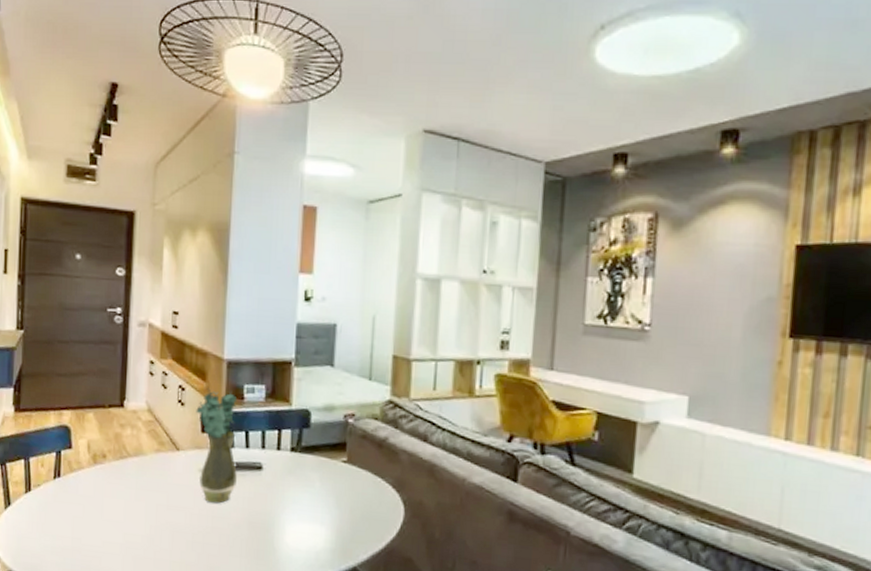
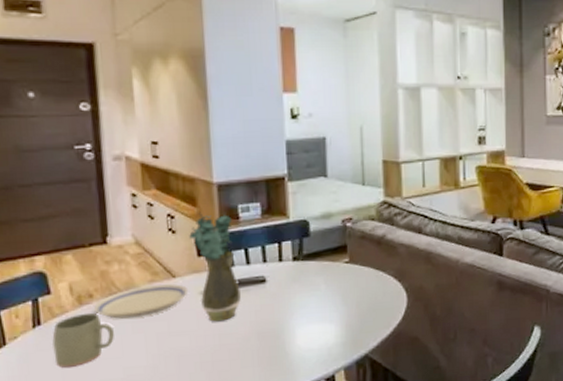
mug: none [67,472,120,523] -> present [52,313,114,368]
plate: none [105,454,190,485] -> present [93,284,189,319]

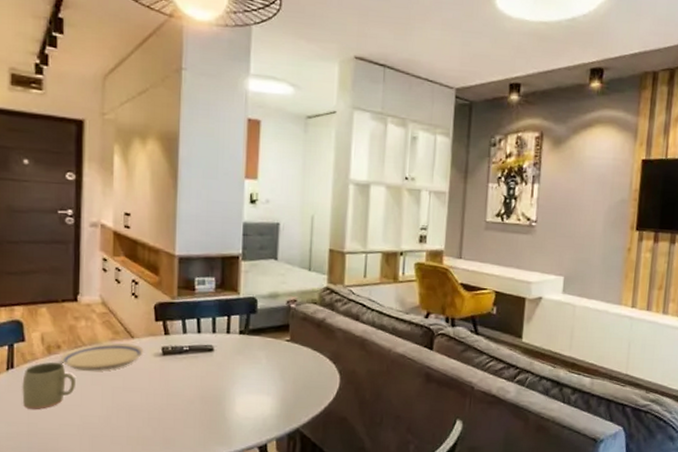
vase: present [189,212,242,322] -> none [149,280,191,383]

